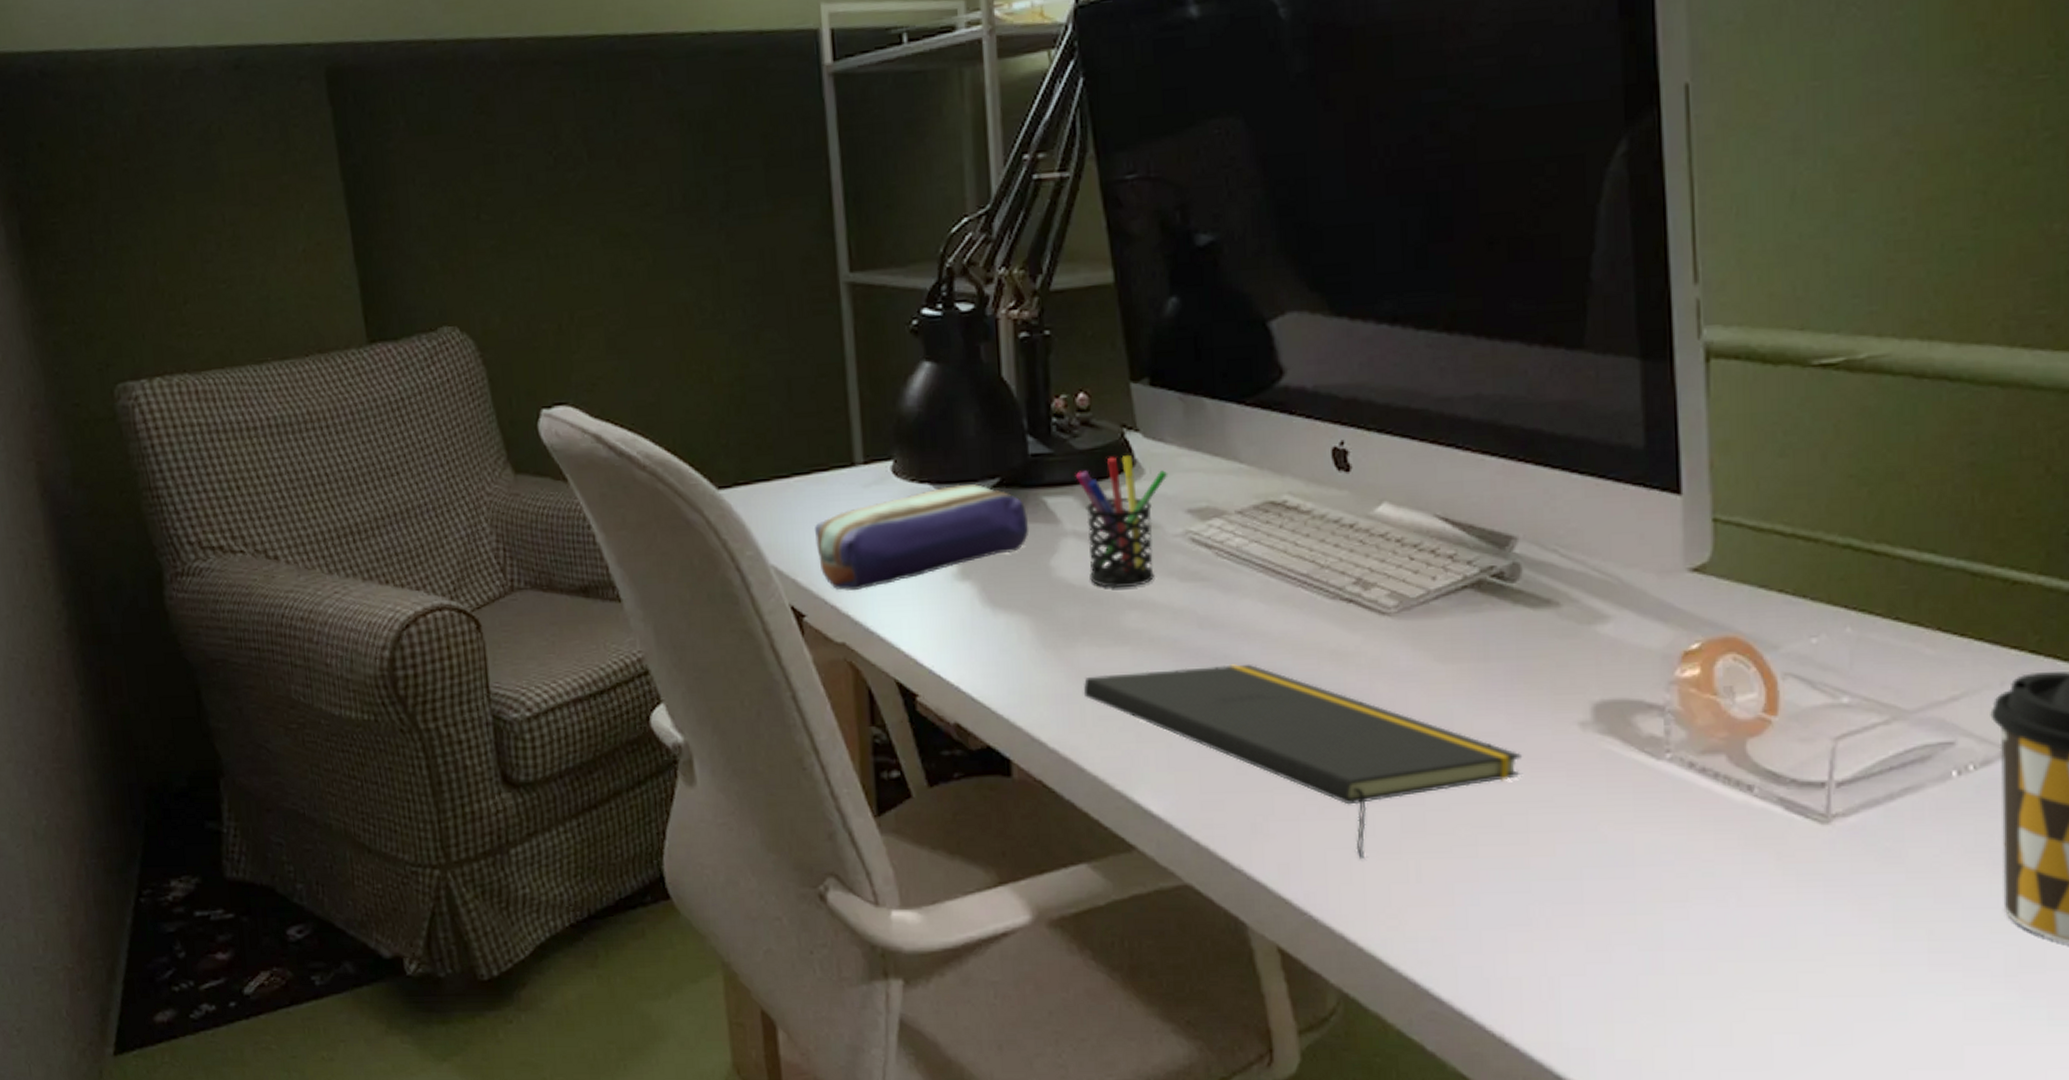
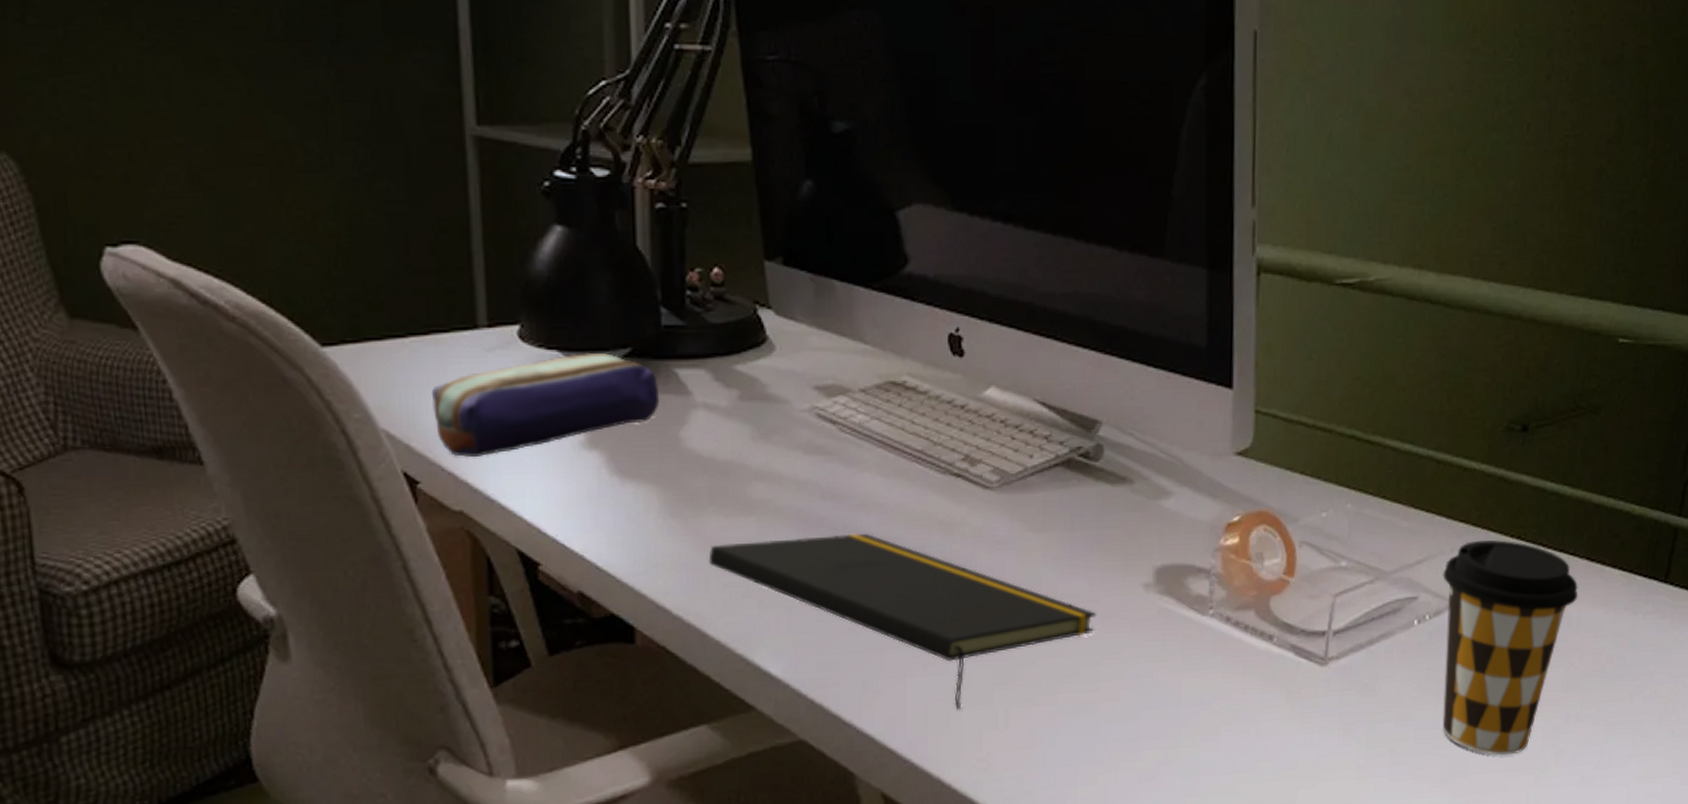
pen holder: present [1075,454,1169,589] -> none [707,330,798,461]

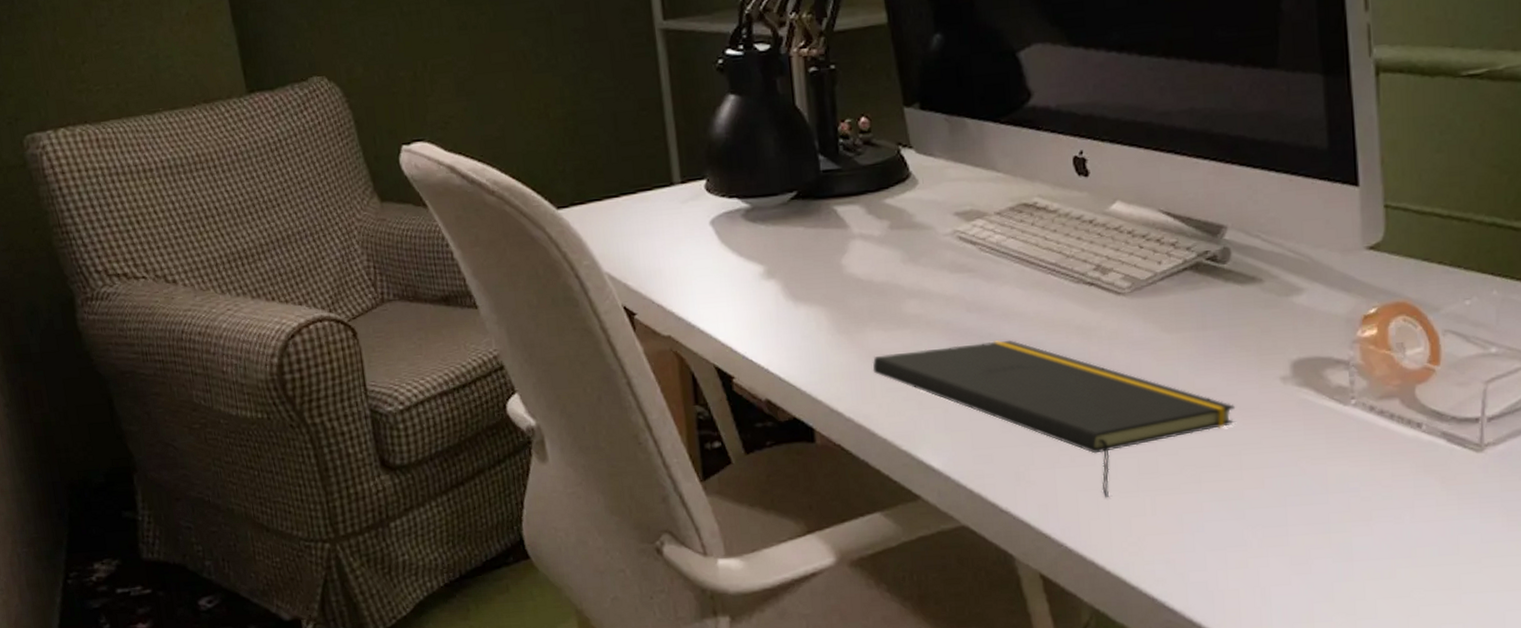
pencil case: present [432,352,660,457] -> none [641,197,823,291]

